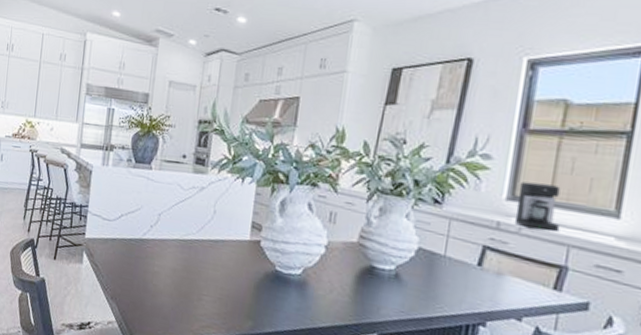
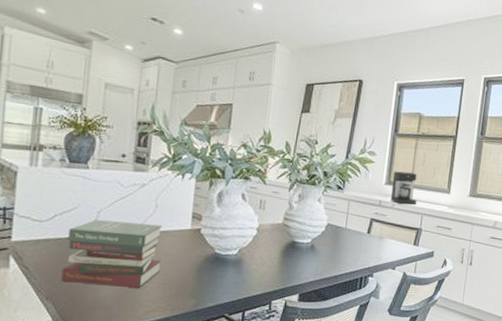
books: none [124,222,219,300] -> present [61,219,162,288]

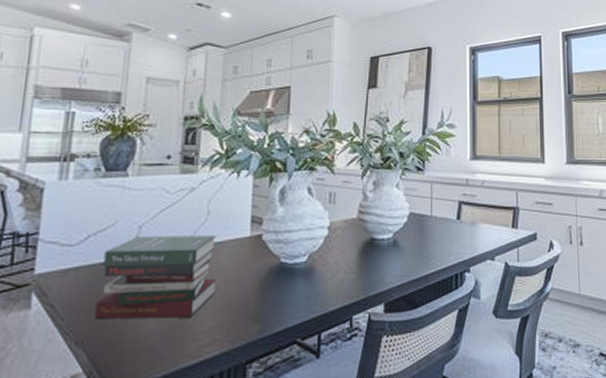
coffee maker: present [390,171,417,206] -> none [478,143,509,181]

